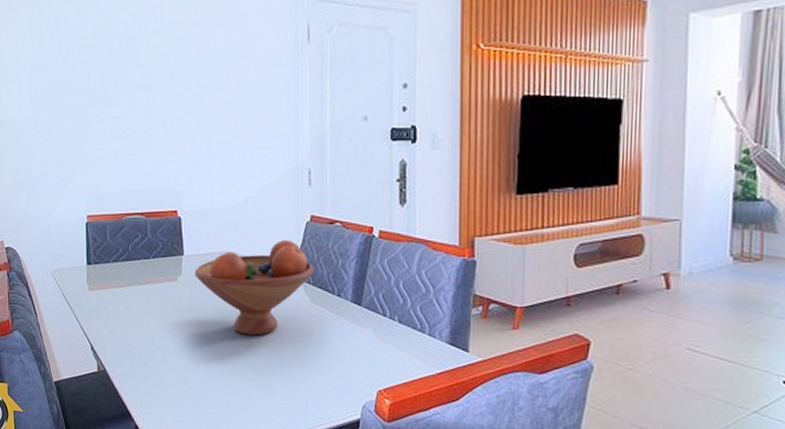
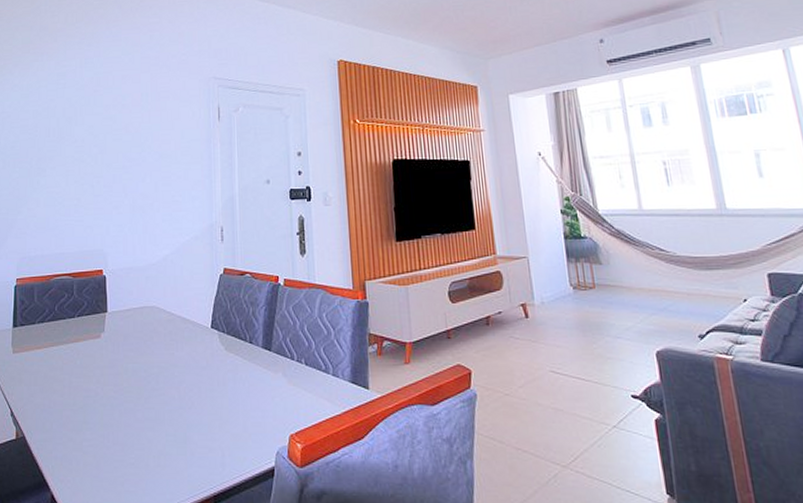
fruit bowl: present [194,239,315,336] -> none [117,291,229,388]

